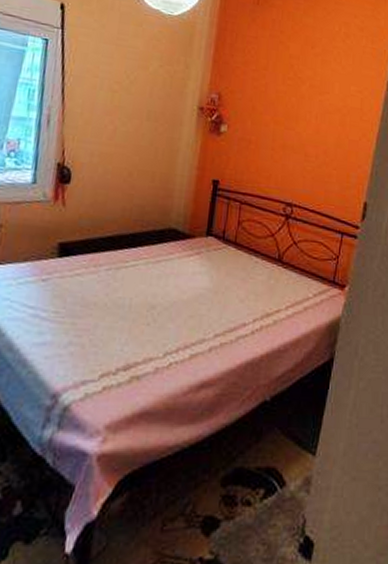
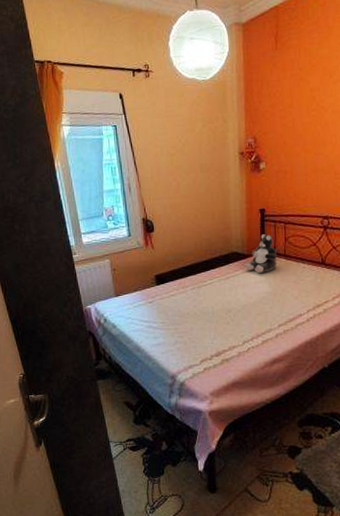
plush toy: none [182,212,226,262] -> present [244,234,277,273]

